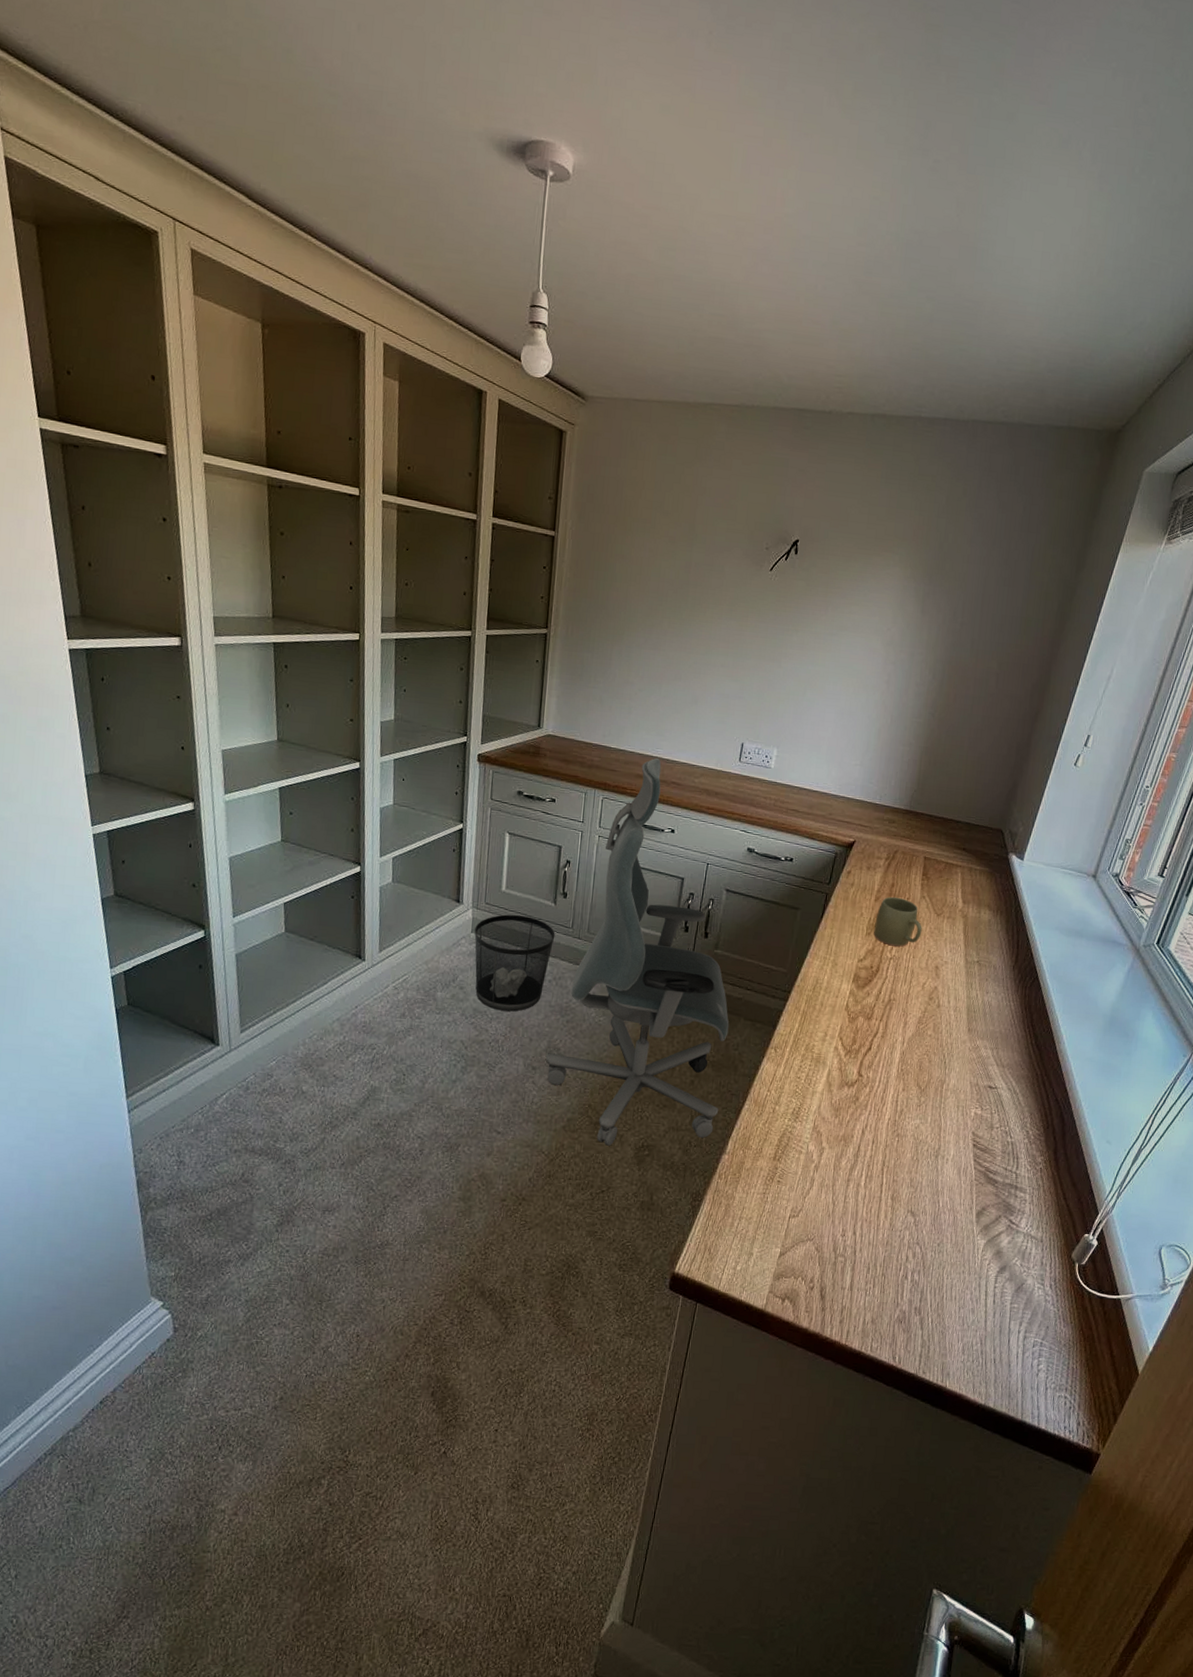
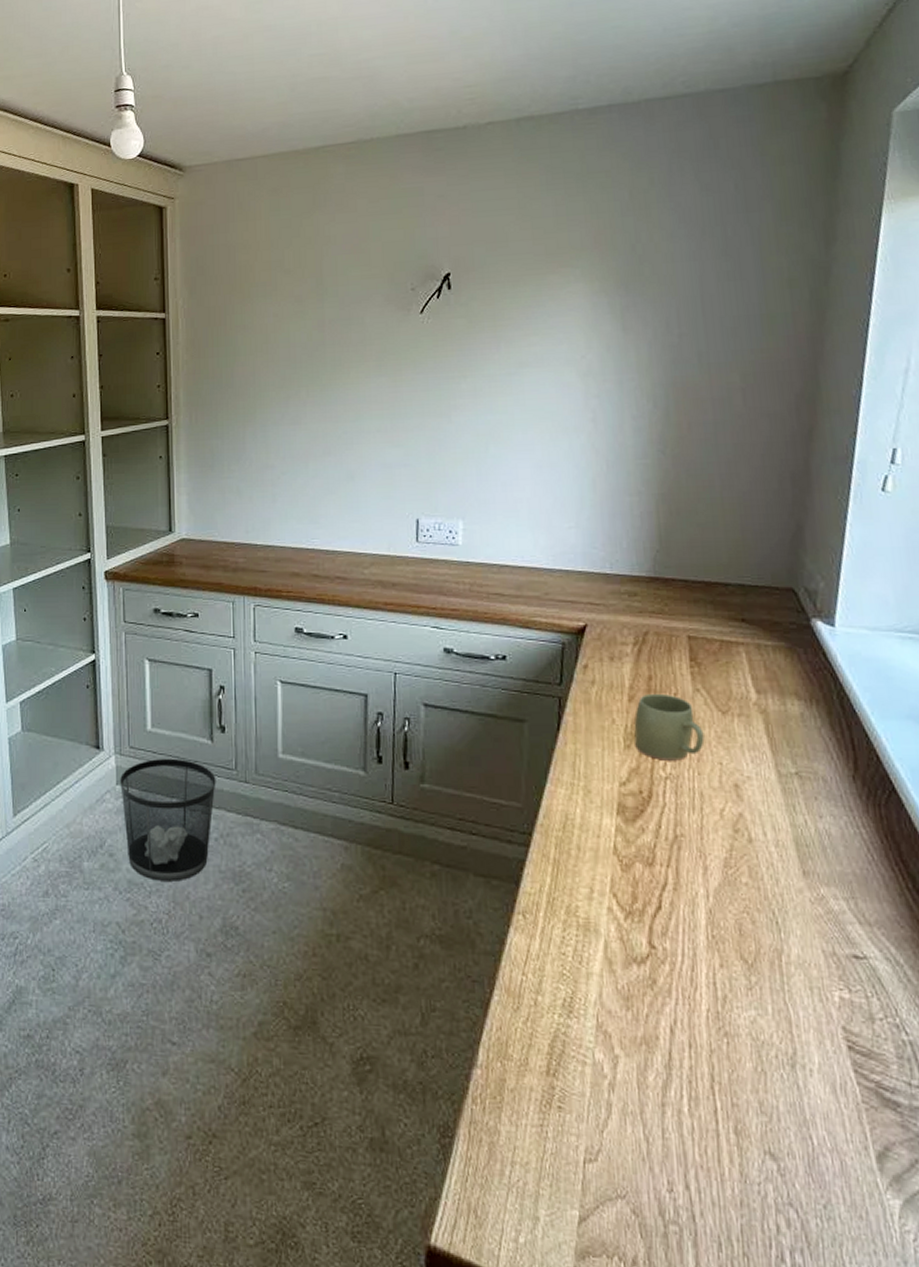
office chair: present [546,758,730,1146] -> none [223,550,459,1059]

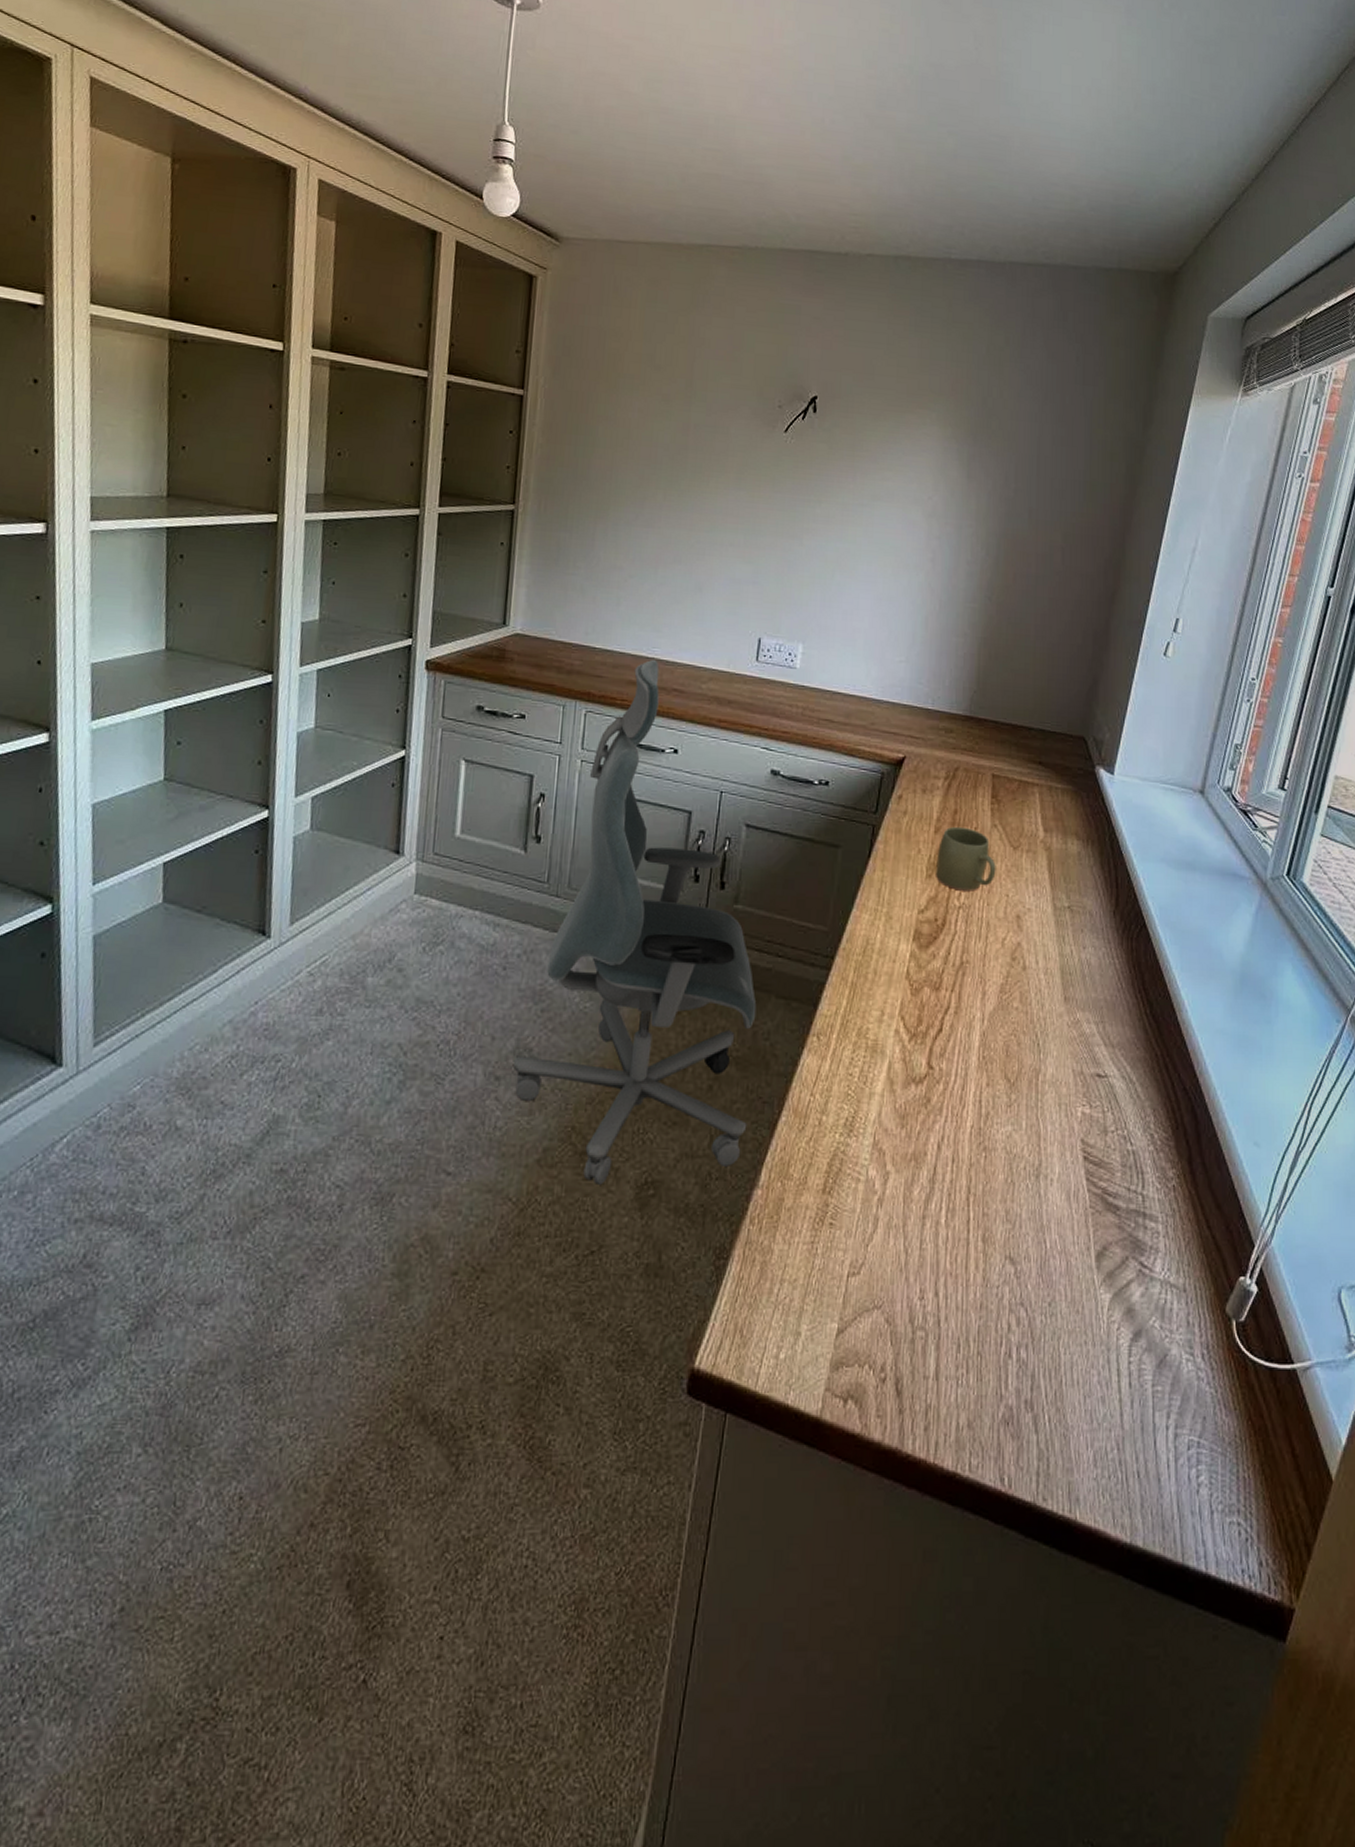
waste bin: present [120,758,216,882] -> none [418,867,526,1000]
office chair: none [223,550,459,1059] -> present [514,659,757,1185]

